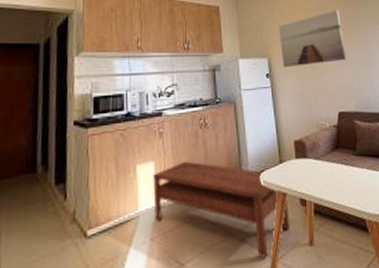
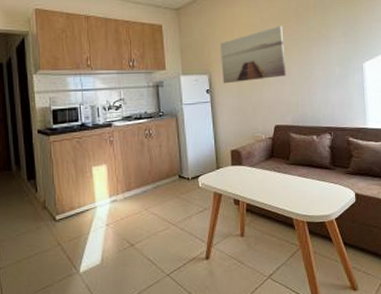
coffee table: present [153,161,290,258] -> none [106,165,224,243]

